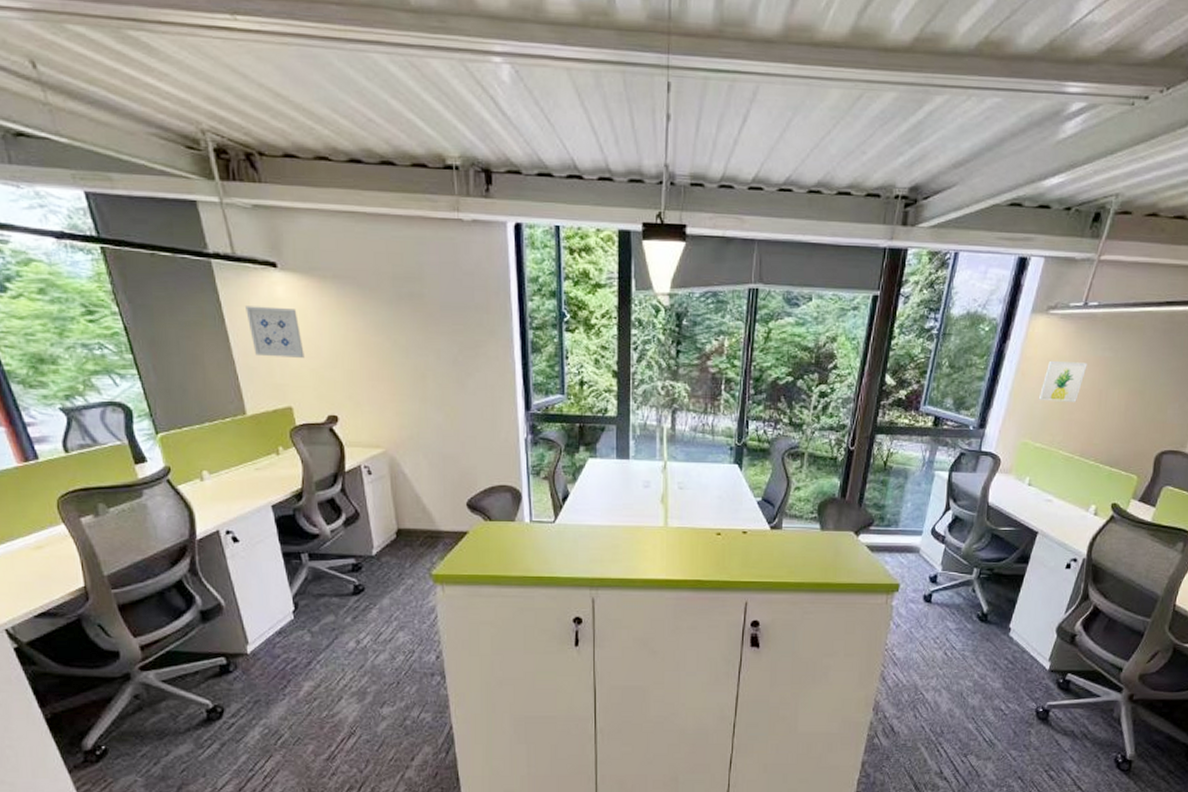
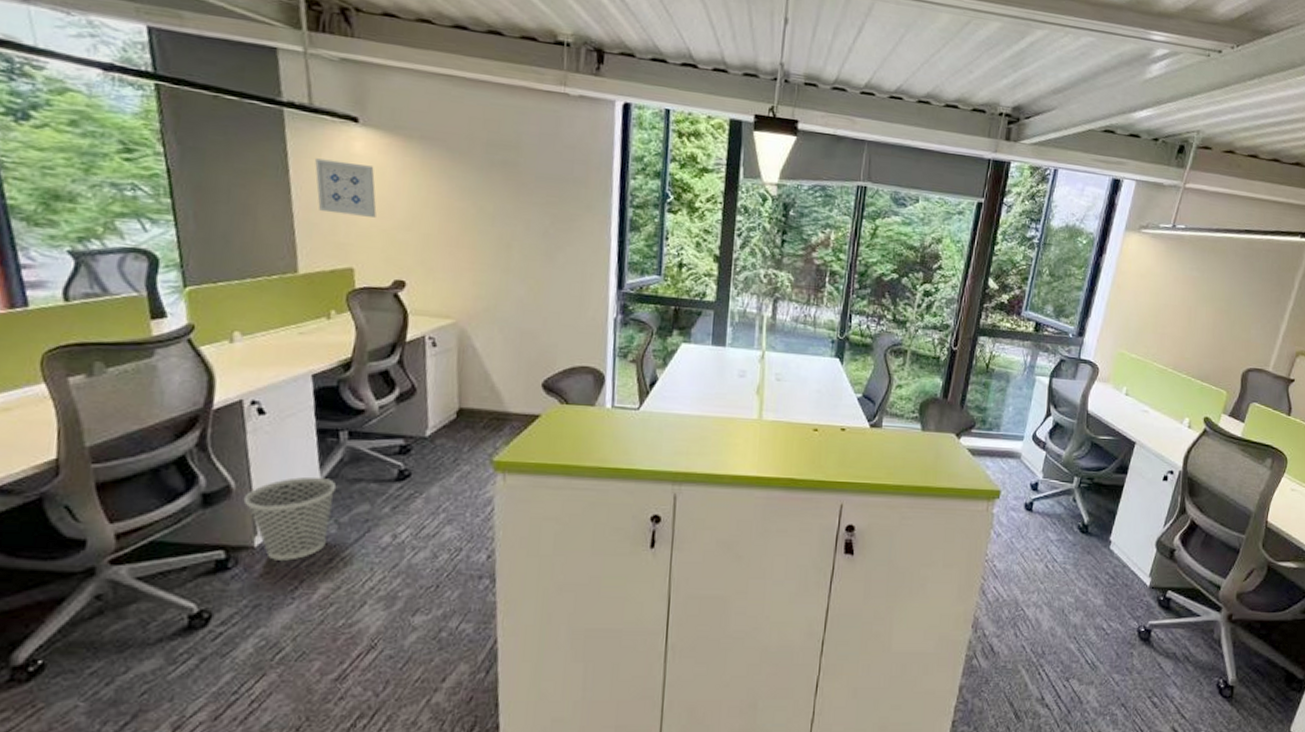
wastebasket: none [233,593,306,664] -> present [243,476,337,561]
wall art: present [1038,360,1088,402] -> none [1133,276,1177,317]

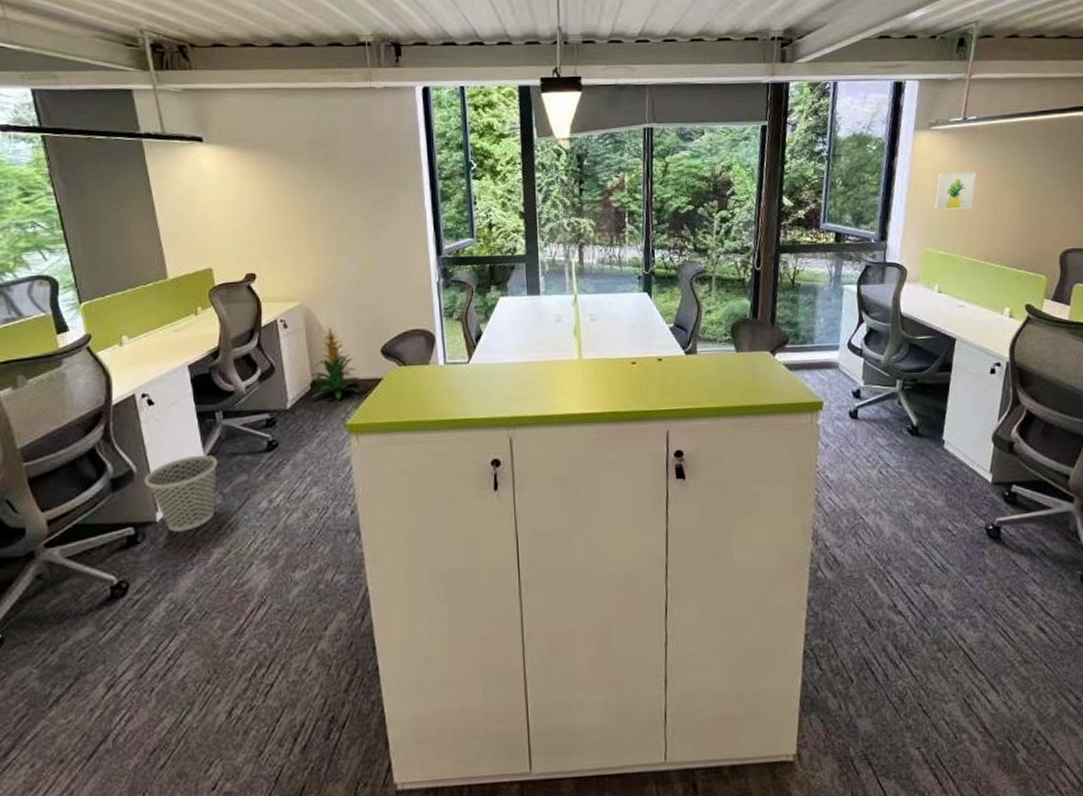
wall art: present [315,158,377,217] -> none [172,177,226,223]
indoor plant: none [457,350,515,433] -> present [311,326,360,399]
wall art: none [1133,276,1177,317] -> present [934,172,977,211]

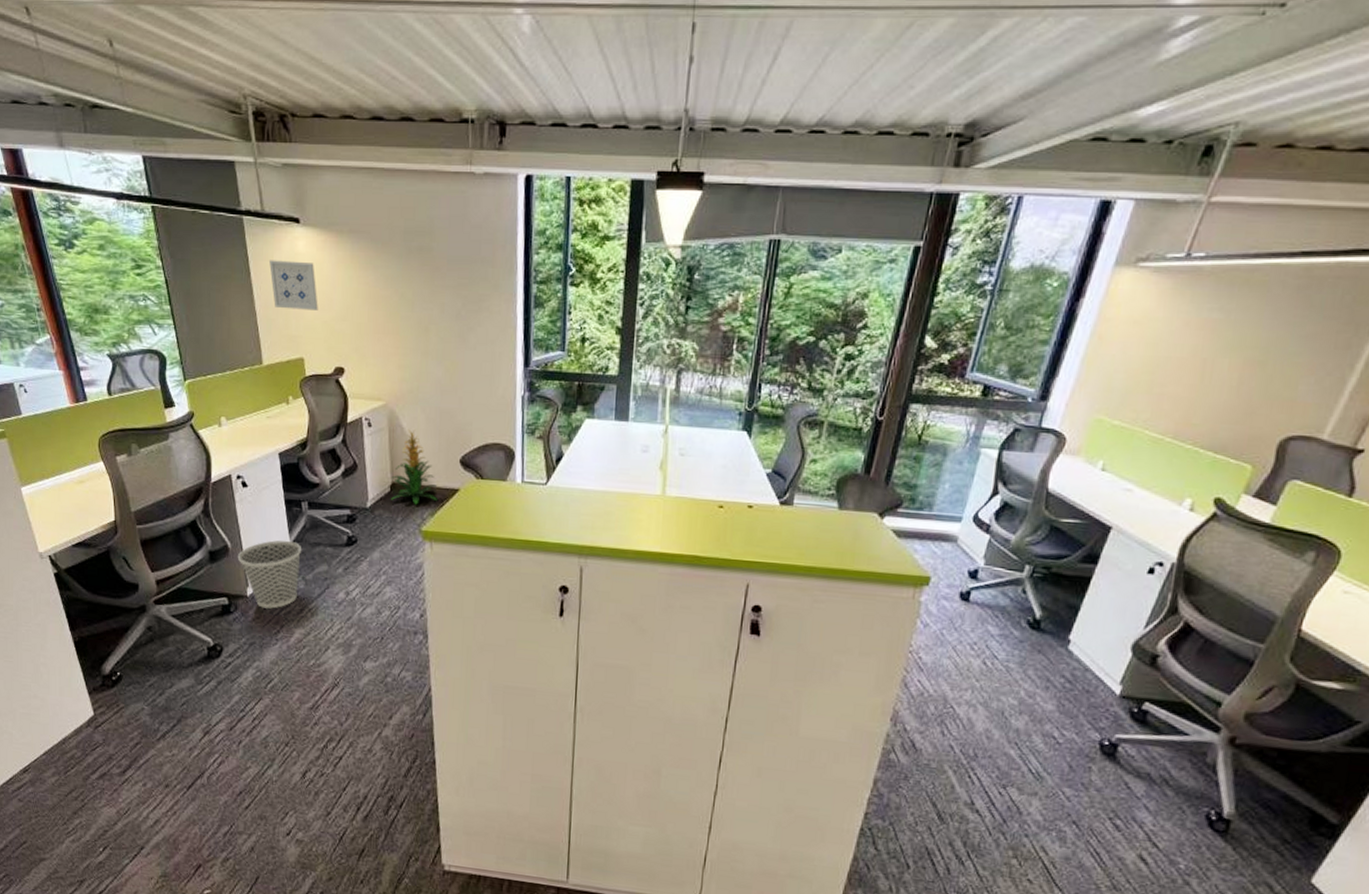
wall art: none [172,177,226,223] -> present [269,260,318,310]
wall art: present [934,172,977,211] -> none [1119,322,1188,373]

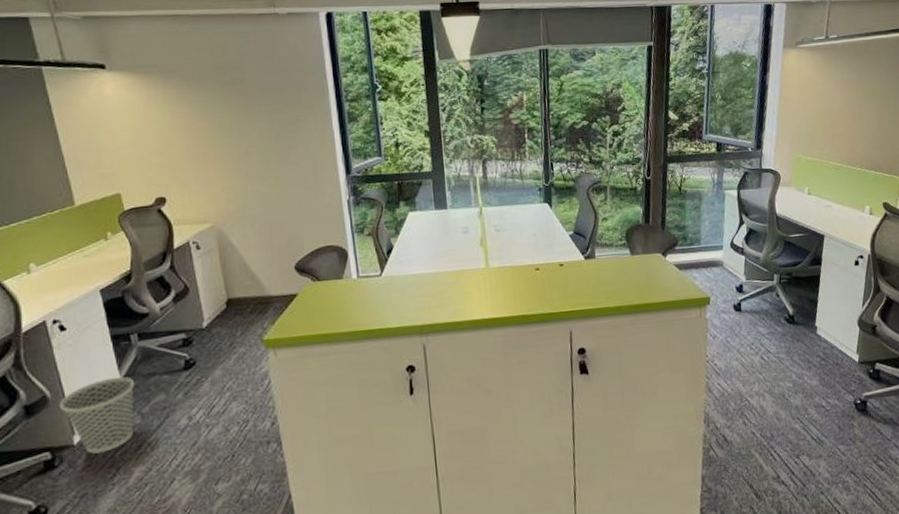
wall art: present [269,260,318,310] -> none [75,103,132,150]
indoor plant: present [391,429,438,505] -> none [226,246,276,316]

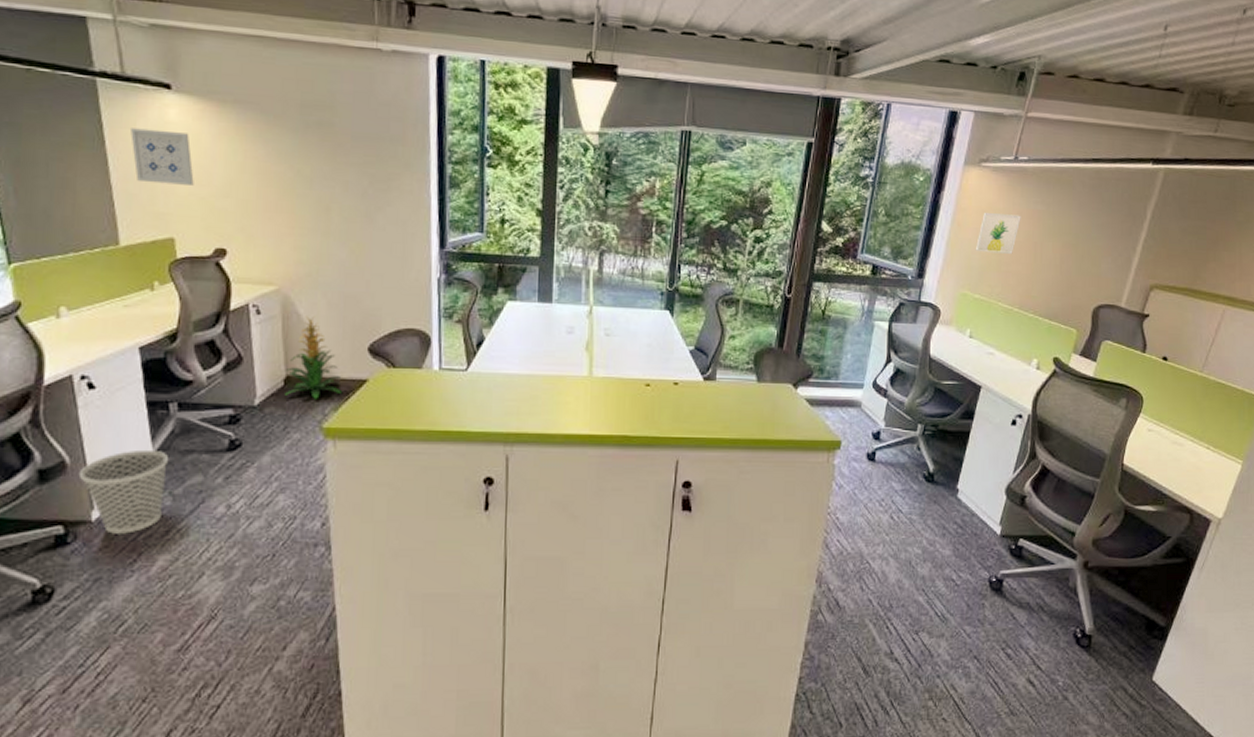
wall art: none [75,103,132,150] -> present [130,128,194,185]
indoor plant: none [226,246,276,316] -> present [284,316,342,399]
wall art: none [802,85,839,121] -> present [975,212,1021,254]

